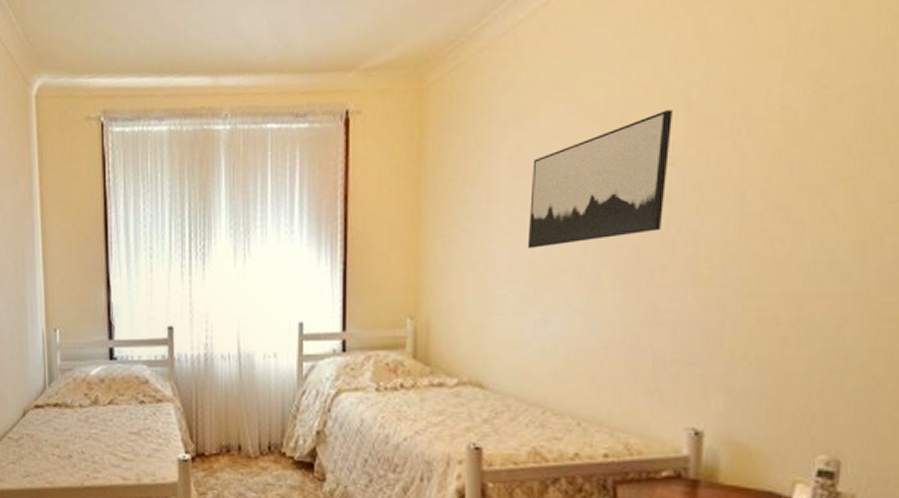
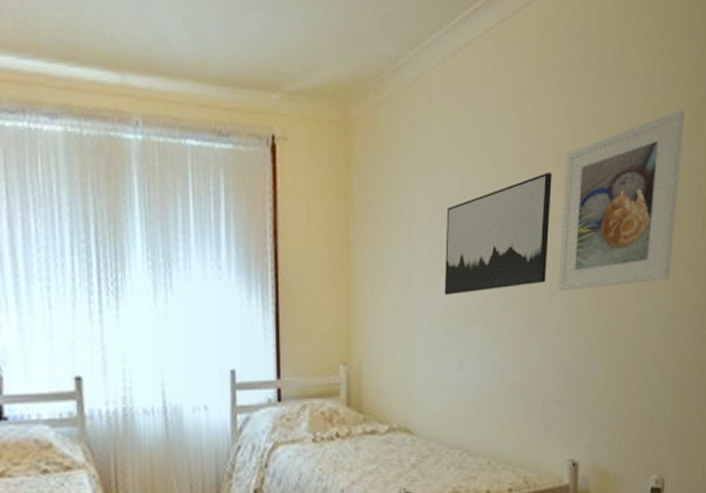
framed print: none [678,12,886,238] -> present [558,109,686,290]

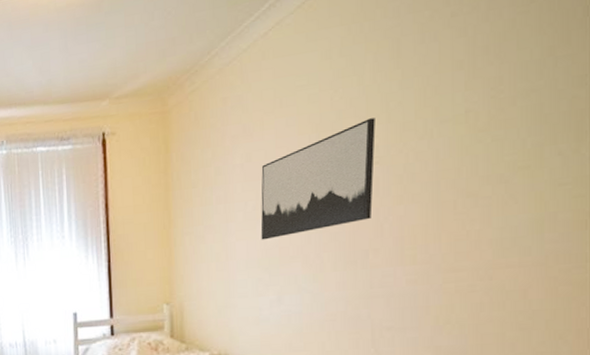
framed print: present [558,109,686,290] -> none [386,27,547,225]

